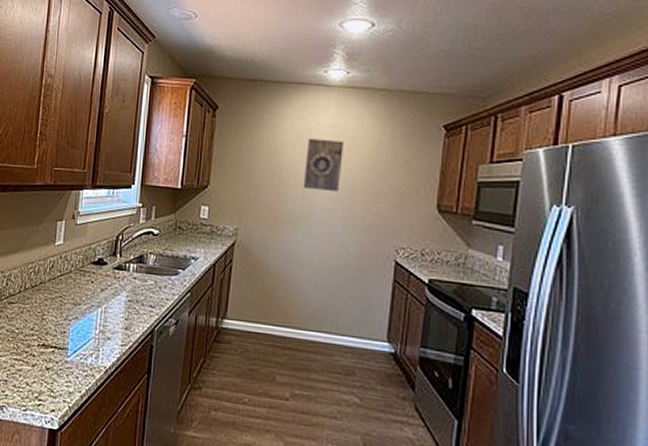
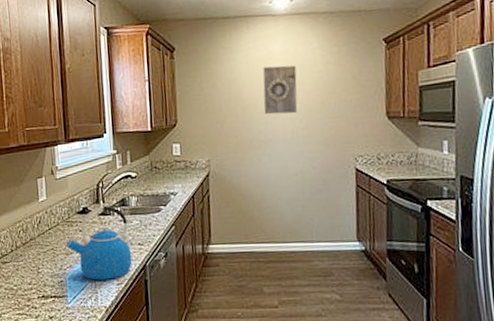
kettle: none [75,259,142,339] -> present [66,205,132,280]

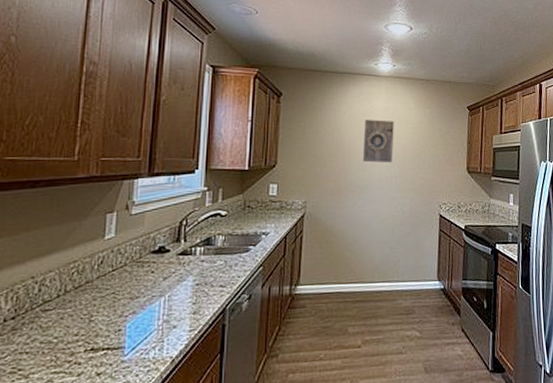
kettle: present [66,205,132,280] -> none [131,244,211,328]

